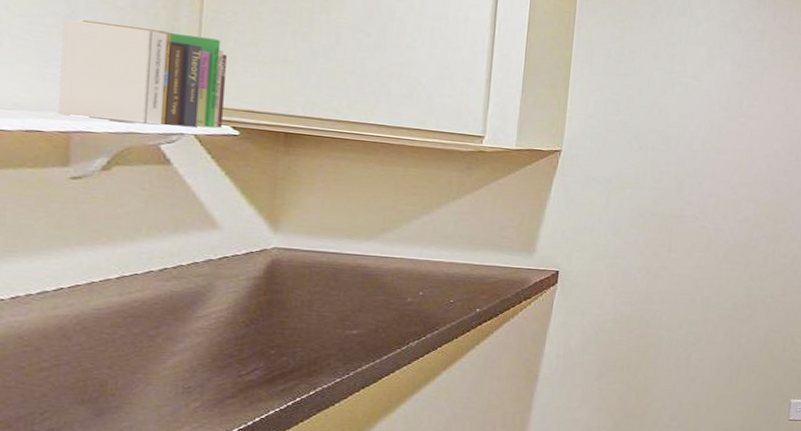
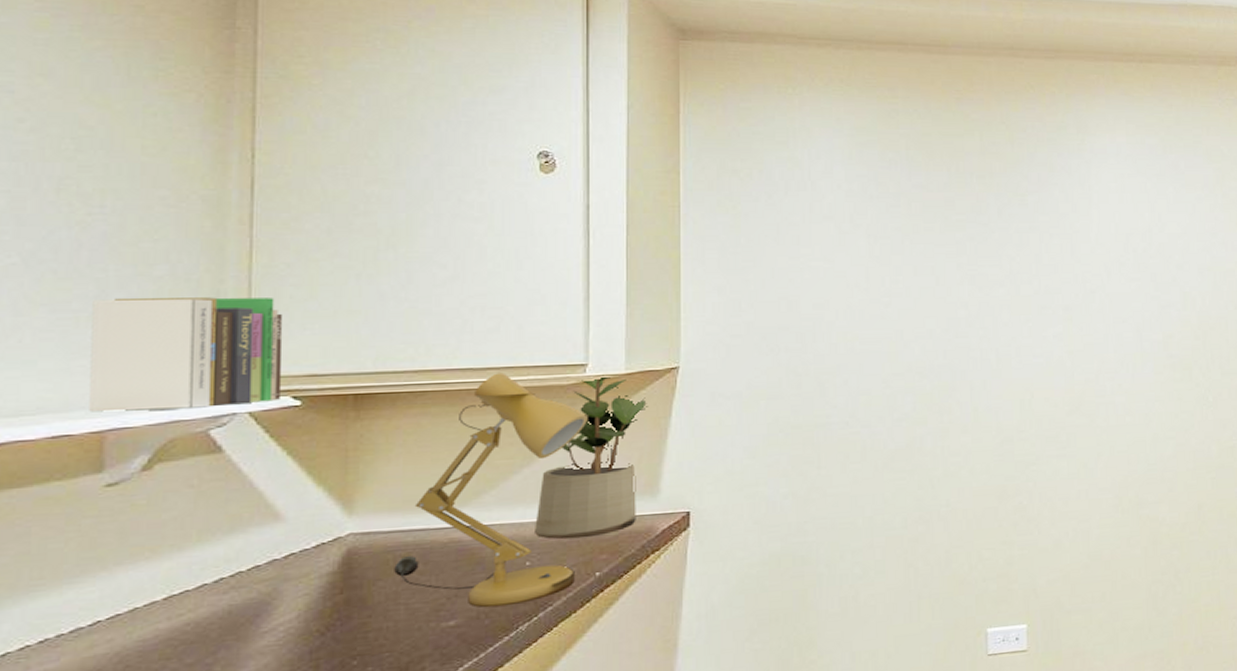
desk lamp: none [309,133,481,325] -> present [394,373,588,608]
potted plant: none [429,147,531,280] -> present [535,375,647,540]

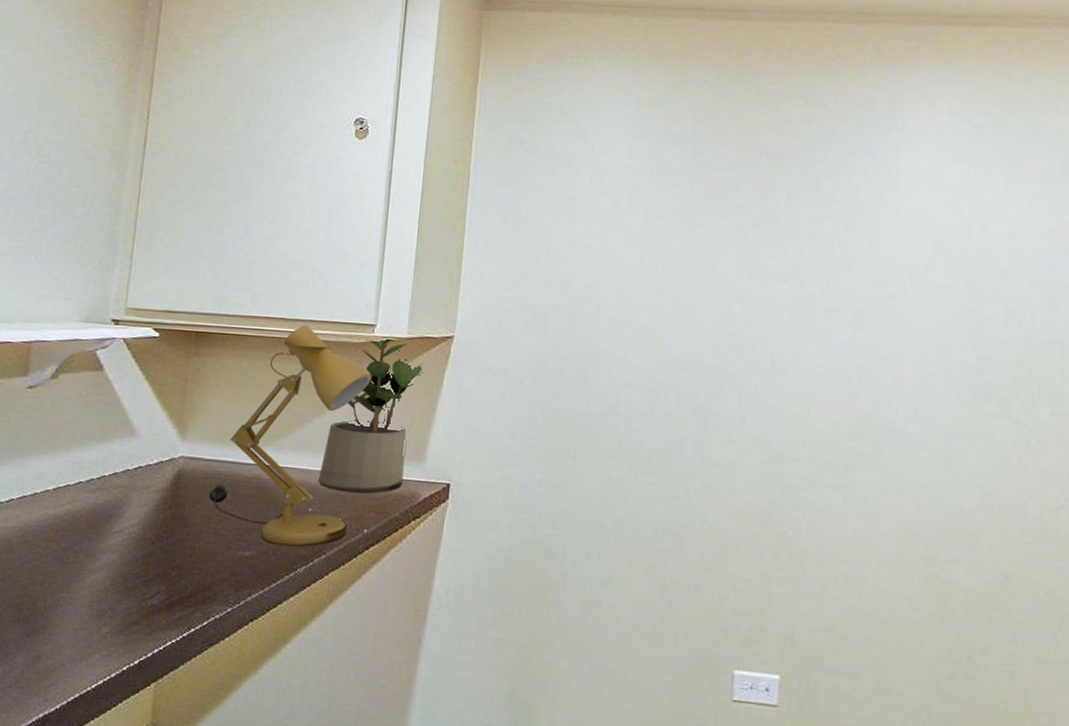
books: present [89,297,282,412] -> none [24,232,154,331]

